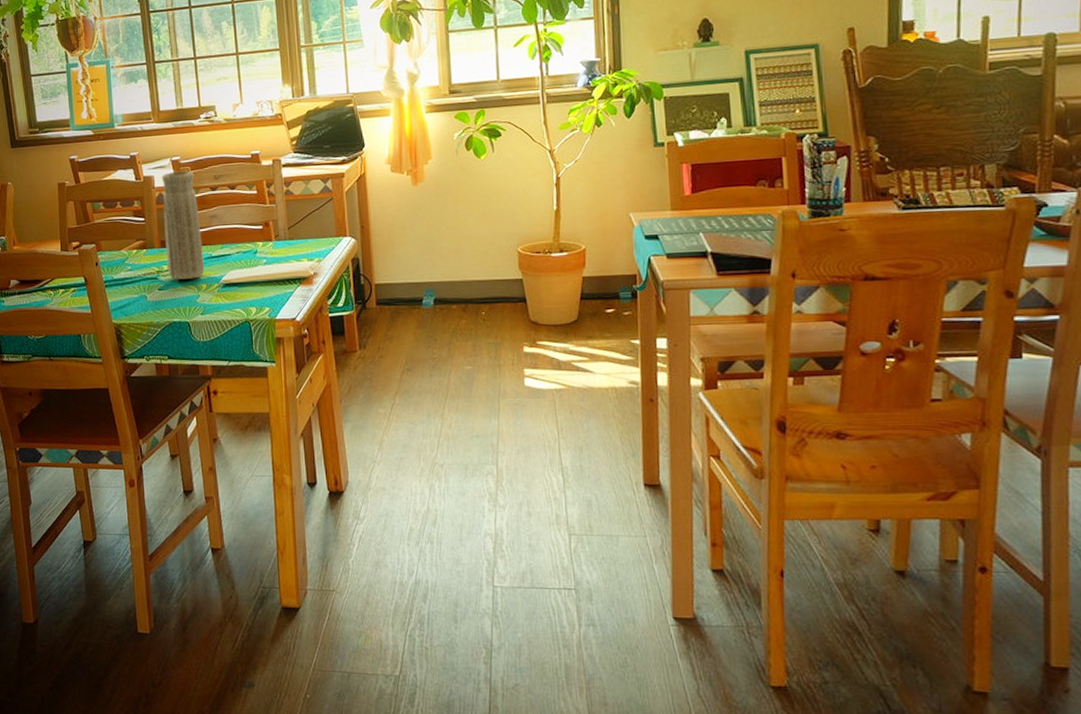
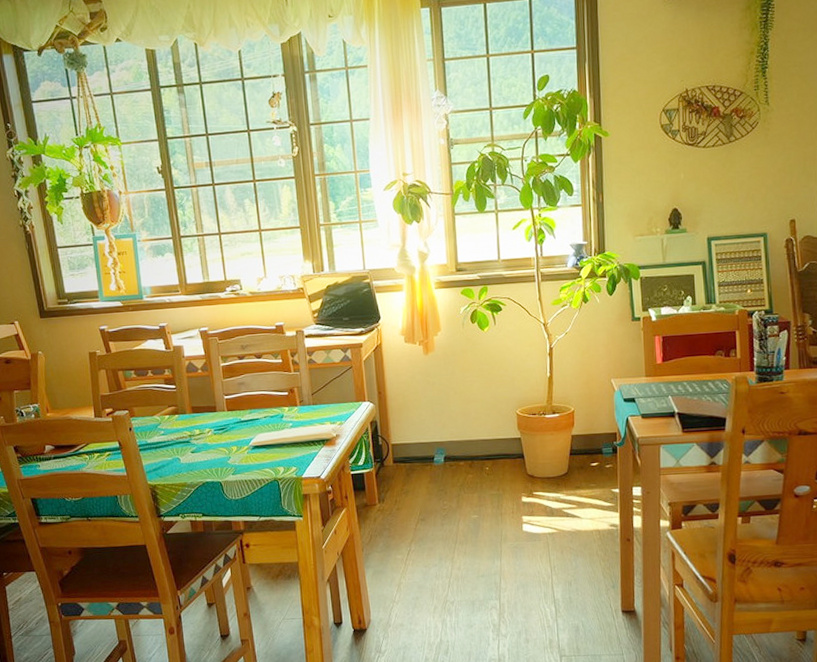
vase: present [161,171,205,280] -> none [190,341,235,443]

